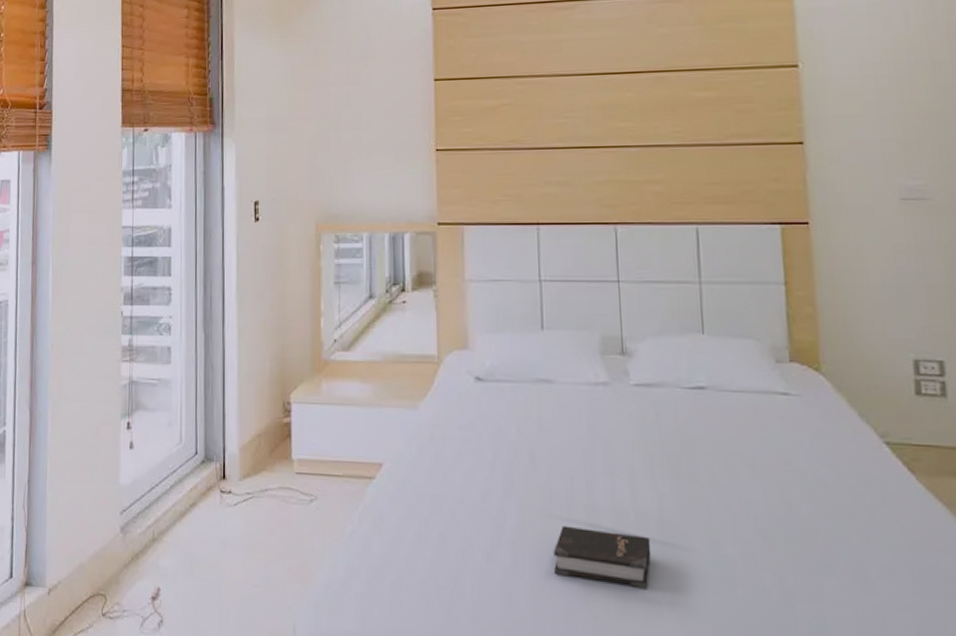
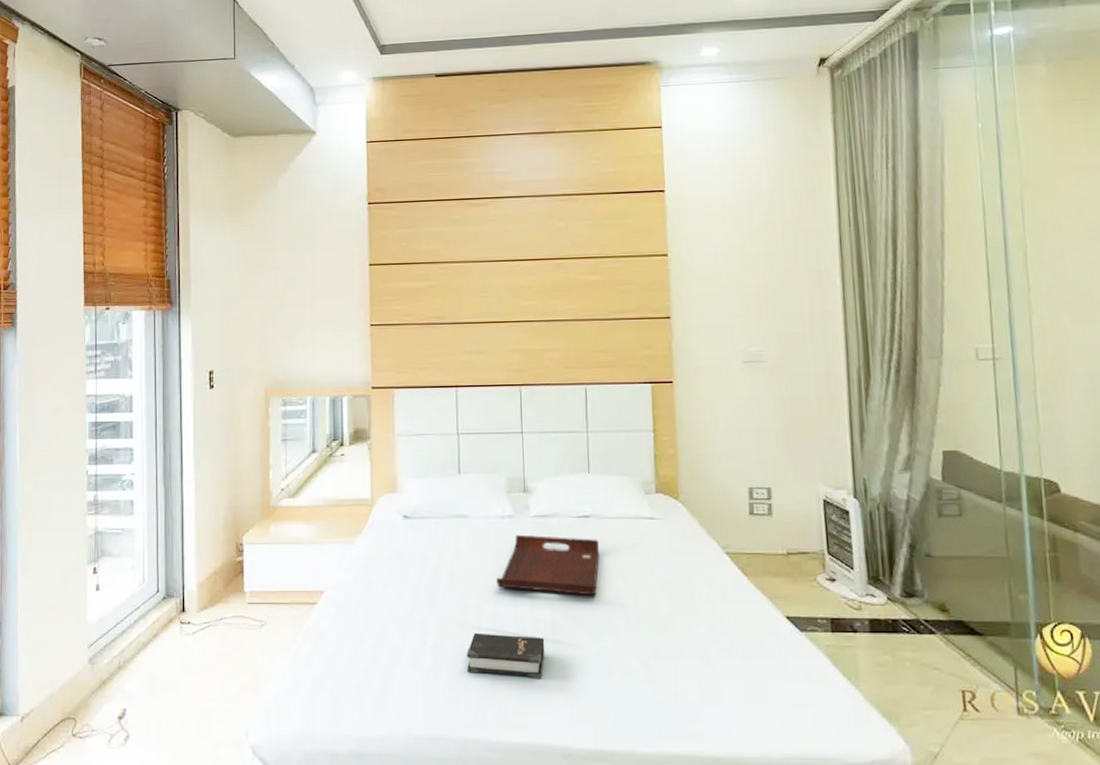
serving tray: none [589,406,719,489] -> present [496,534,599,596]

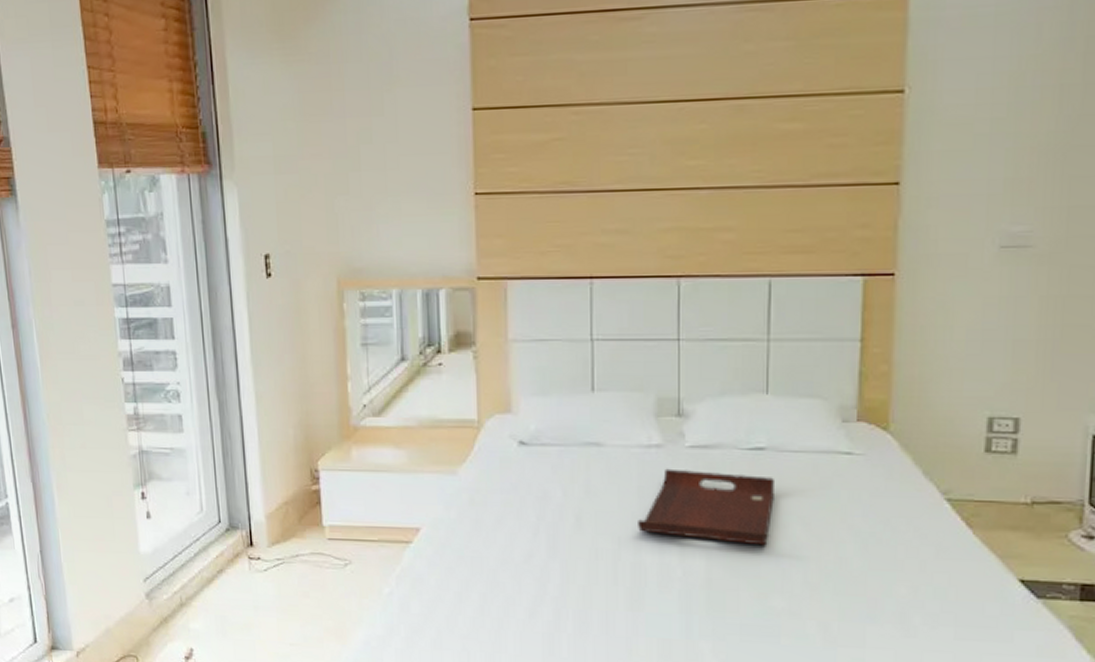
hardback book: present [467,632,545,678] -> none [597,583,697,638]

